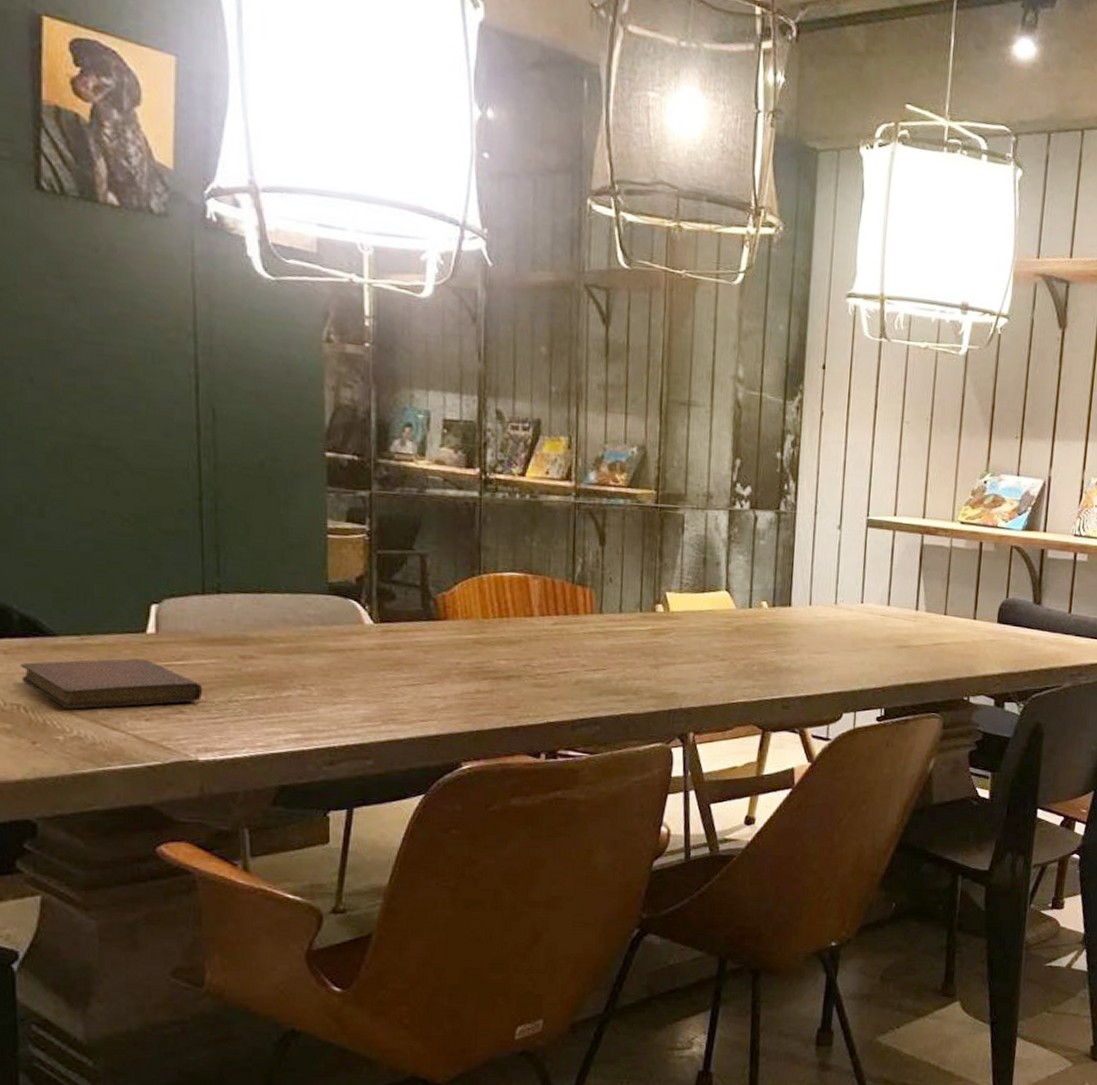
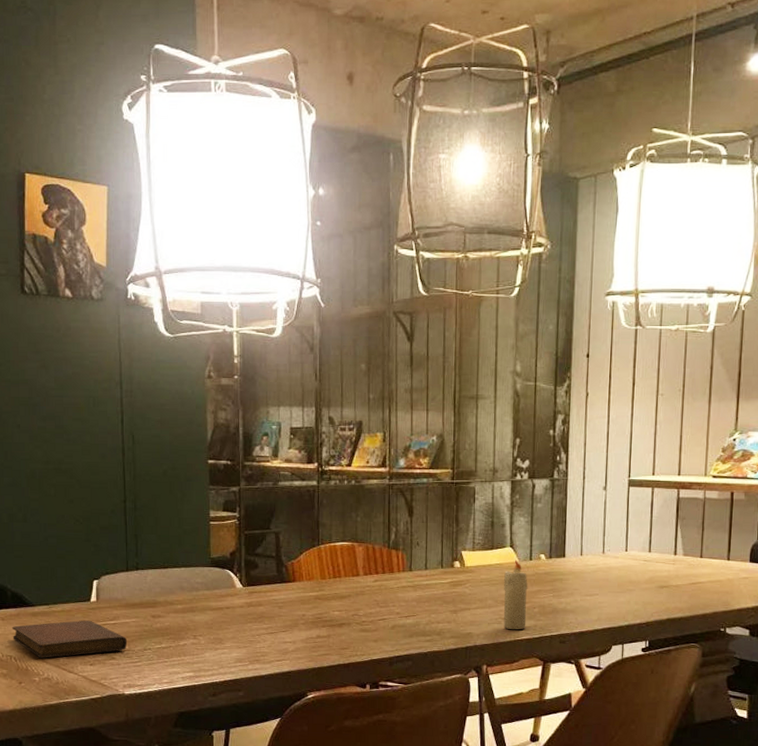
candle: none [715,606,746,692] -> present [503,559,528,630]

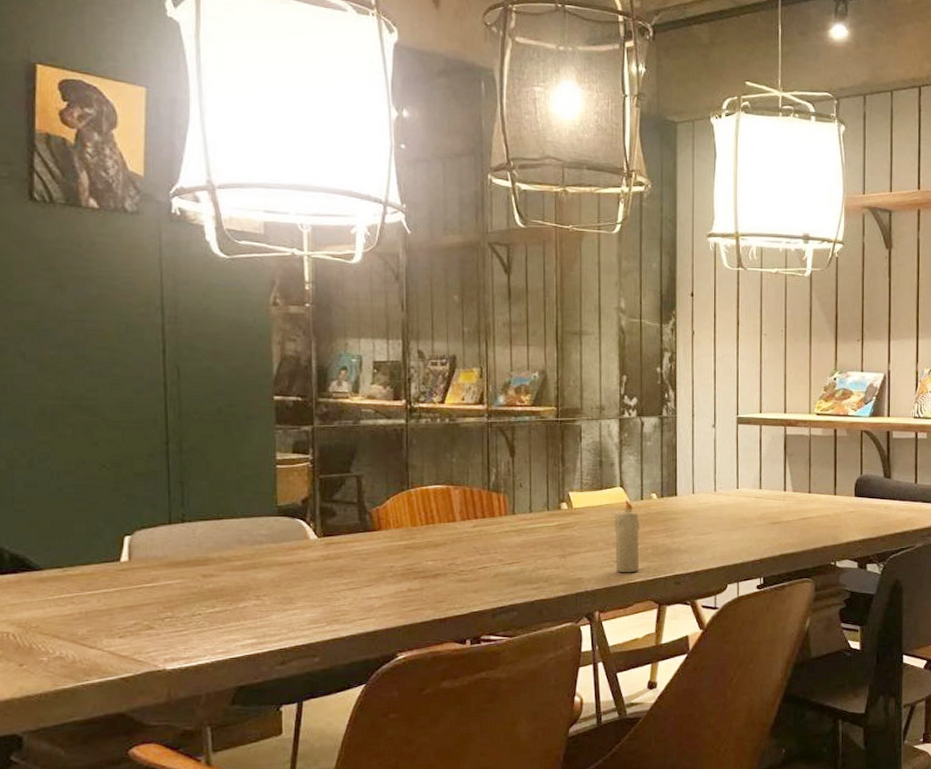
notebook: present [12,620,128,659] -> none [11,583,170,633]

